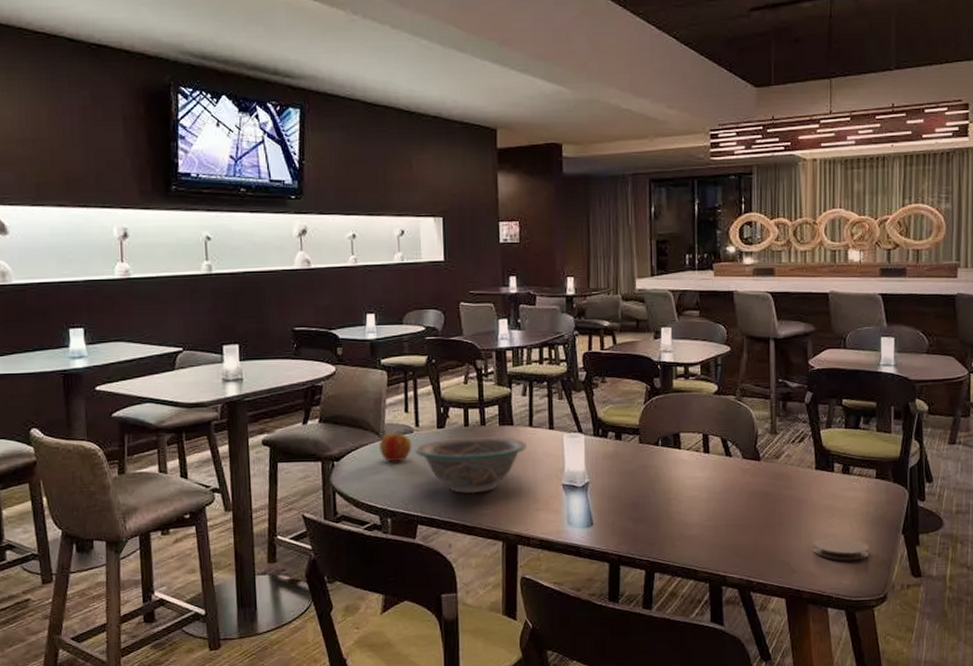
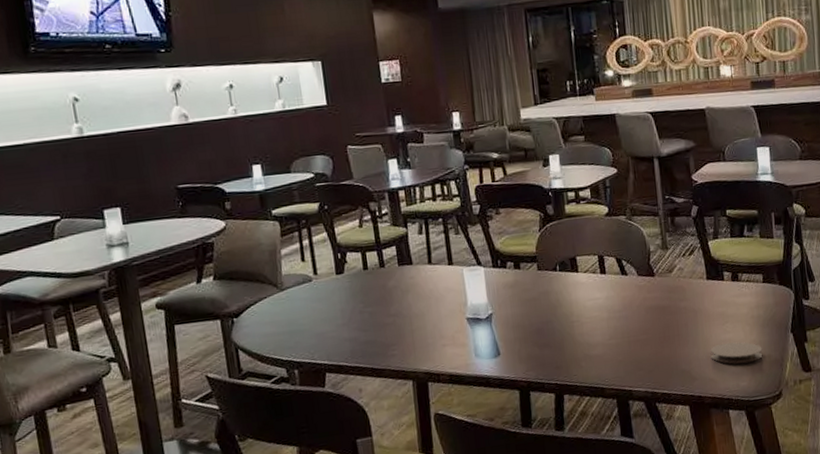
apple: present [378,432,412,462] -> none [277,283,313,313]
bowl: present [415,436,527,494] -> none [316,277,428,337]

